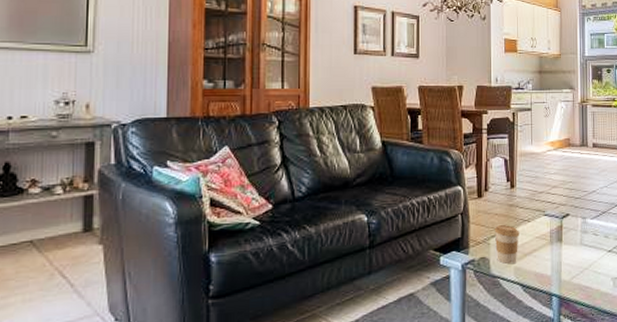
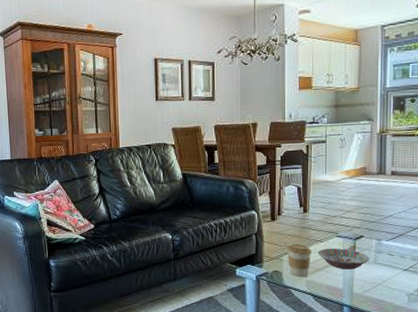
bowl: none [525,228,576,253] -> present [317,248,370,270]

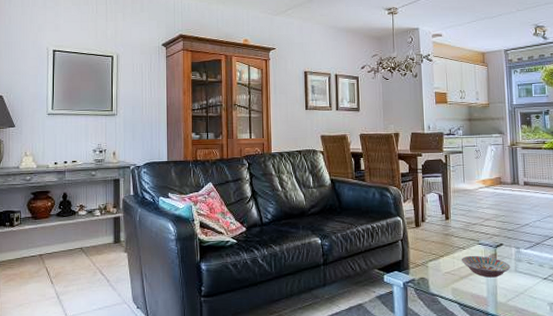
coffee cup: present [287,243,311,277] -> none [431,250,455,284]

